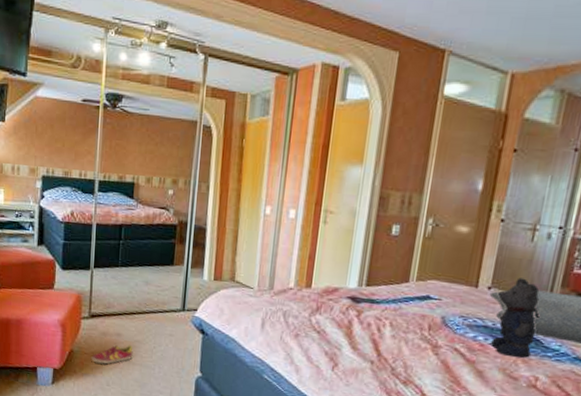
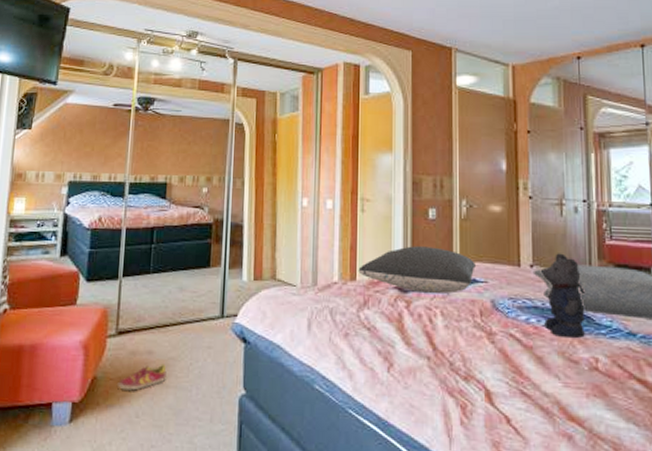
pillow: none [314,260,432,308] -> present [358,246,476,294]

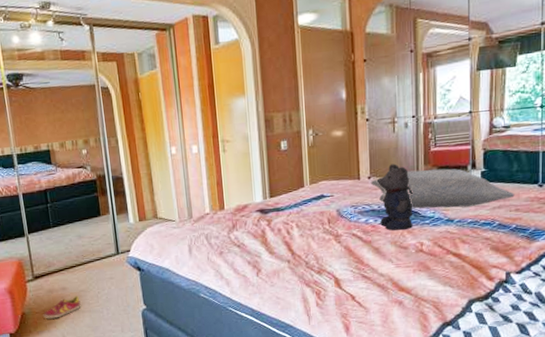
pillow: present [358,246,476,294] -> none [225,173,323,212]

